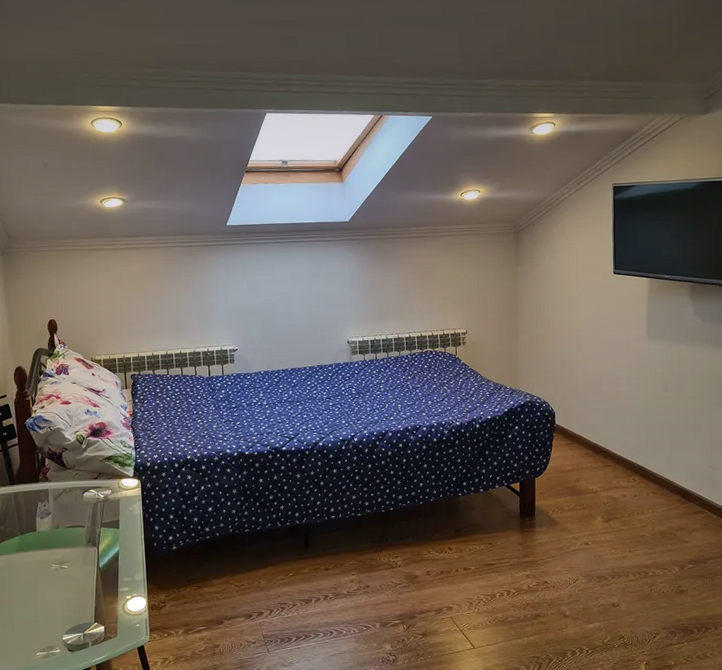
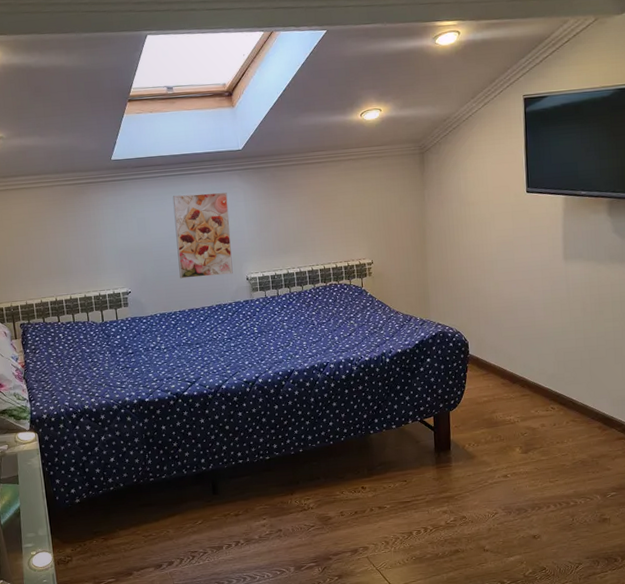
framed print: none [281,260,335,339] -> present [172,192,233,279]

